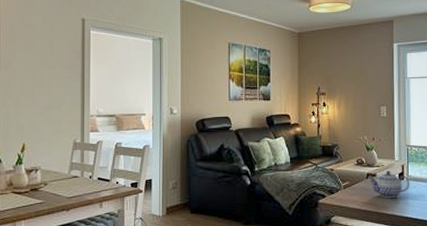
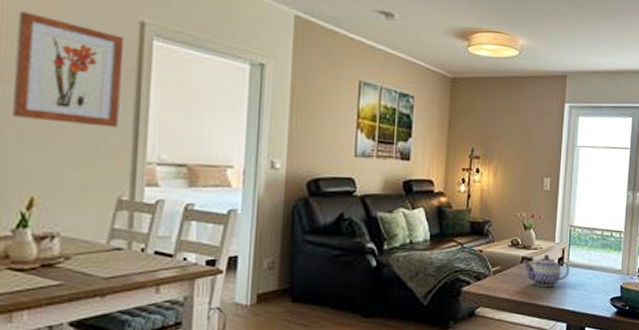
wall art: none [11,21,73,93] -> present [13,11,125,128]

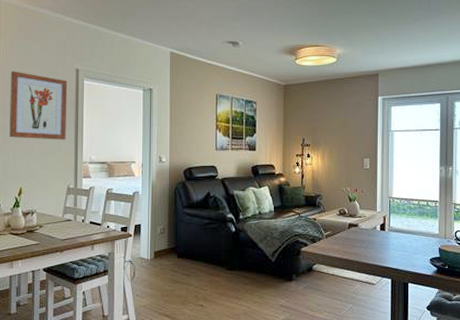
teapot: present [522,254,570,288] -> none [350,221,391,249]

